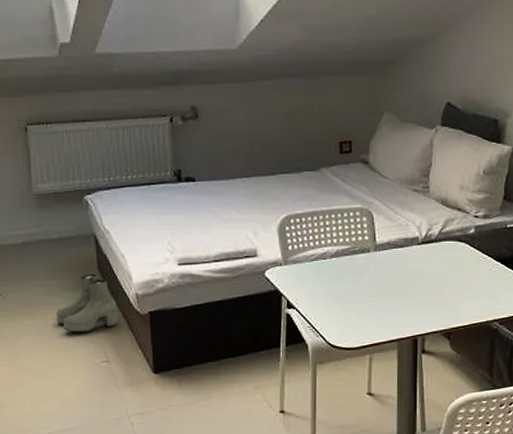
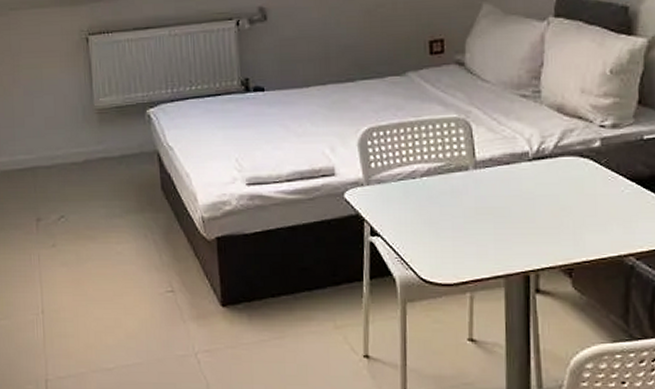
boots: present [56,274,118,333] -> none [118,194,183,259]

